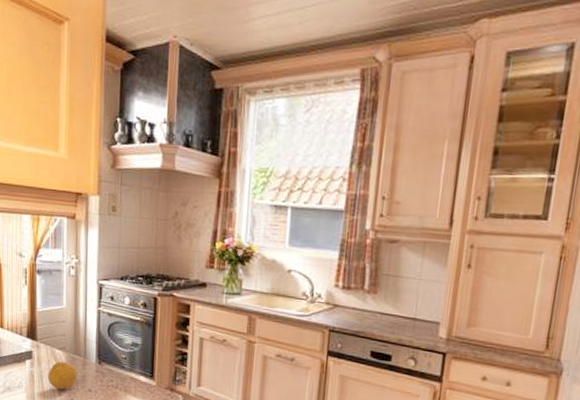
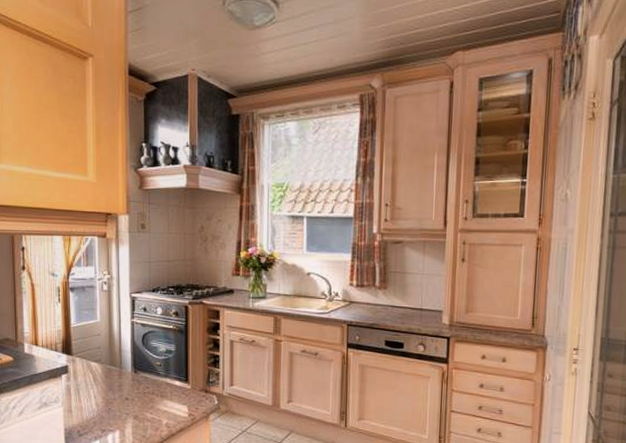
fruit: present [48,361,78,390] -> none [84,373,114,400]

